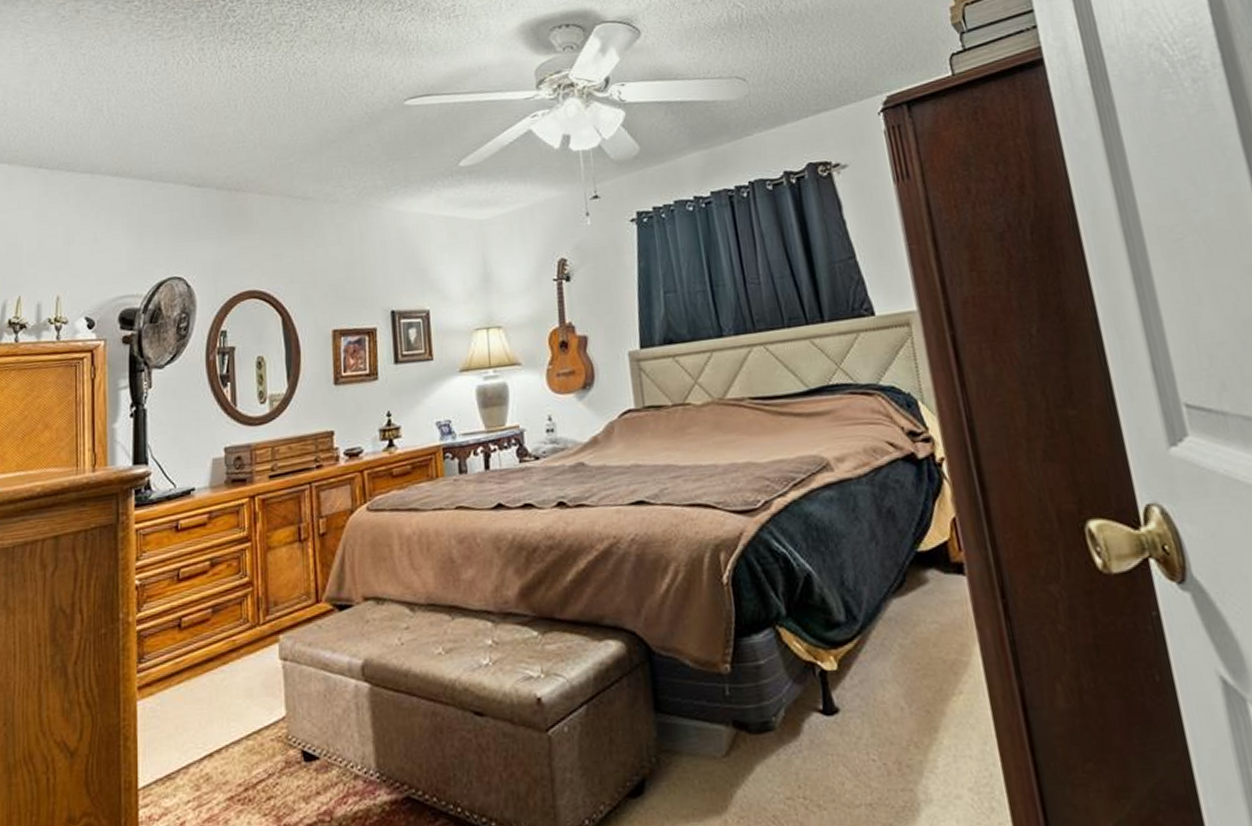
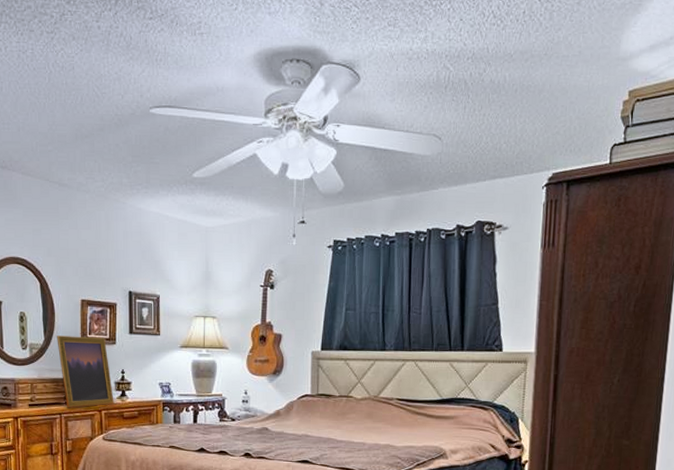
picture frame: none [303,374,380,474] -> present [57,335,114,408]

